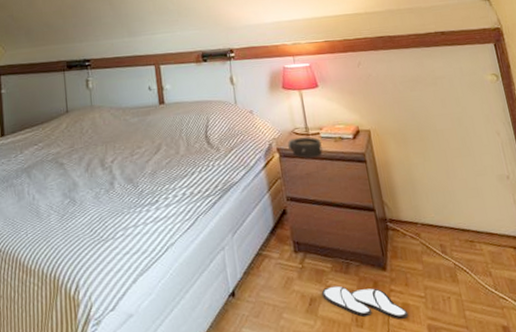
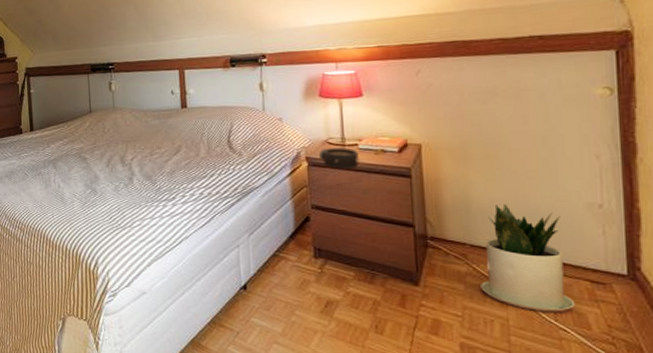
slippers: present [322,286,409,319] -> none [341,293,439,333]
planter: none [430,181,507,283] -> present [481,203,576,313]

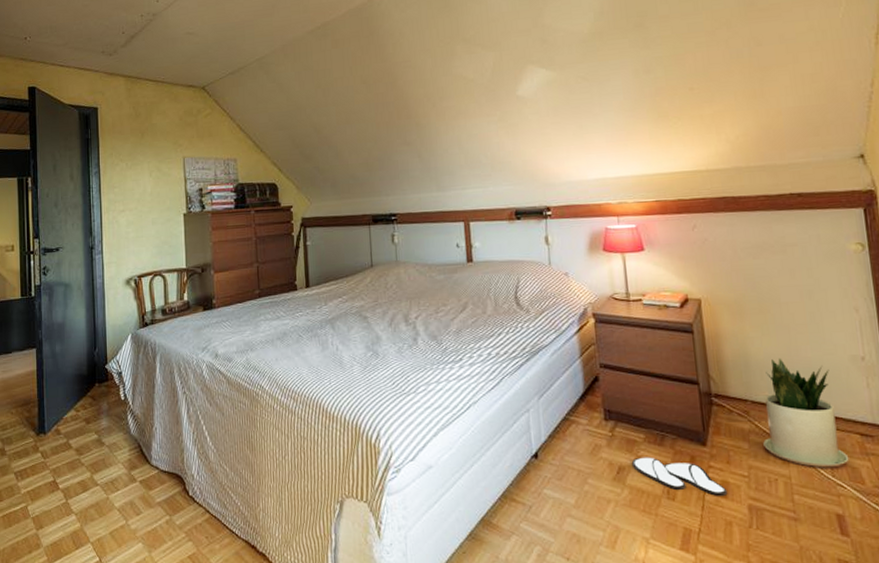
alarm clock: present [318,146,363,170] -> none [604,302,648,326]
slippers: none [341,293,439,333] -> present [632,457,728,496]

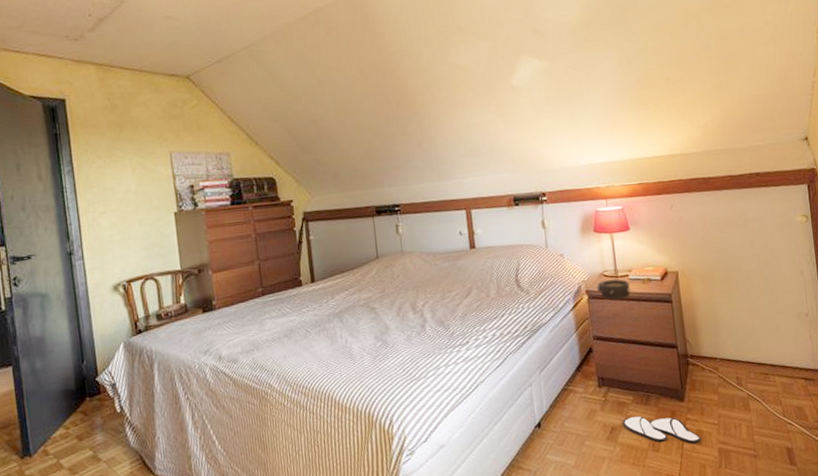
alarm clock: none [604,302,648,326] -> present [596,278,634,300]
planter: present [763,358,849,468] -> none [730,319,796,411]

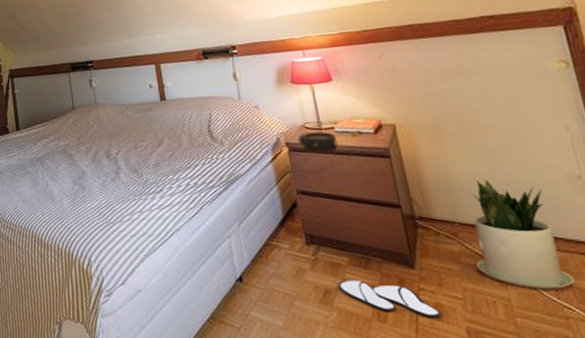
planter: none [730,319,796,411] -> present [472,179,575,290]

